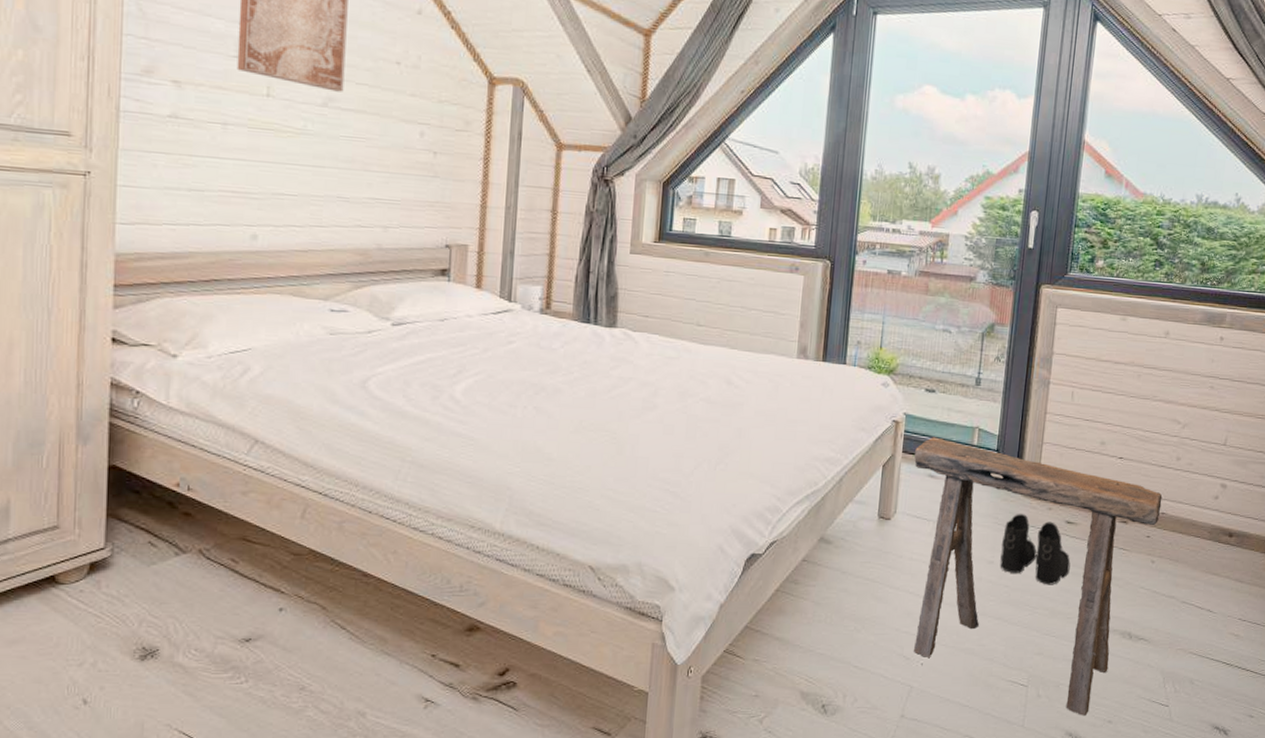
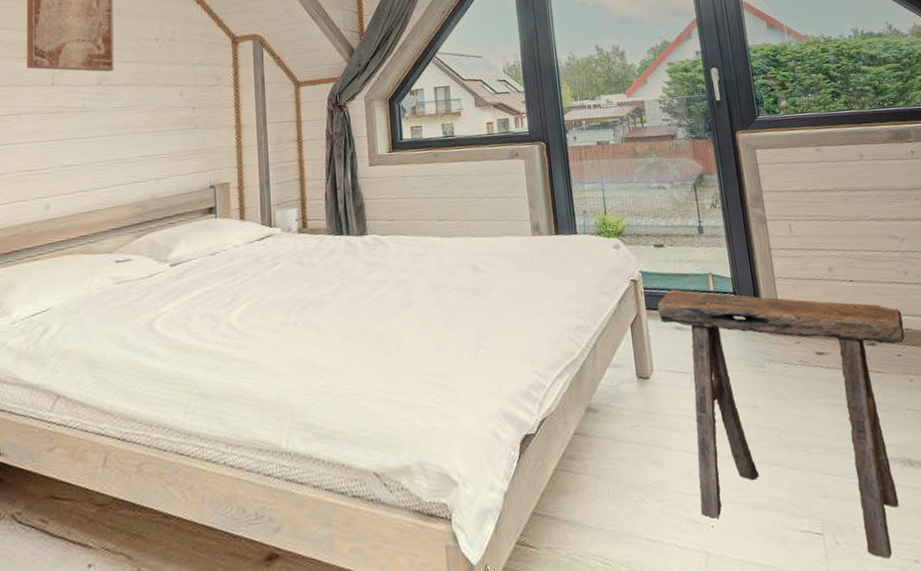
boots: present [1000,514,1071,585] -> none [759,352,833,422]

